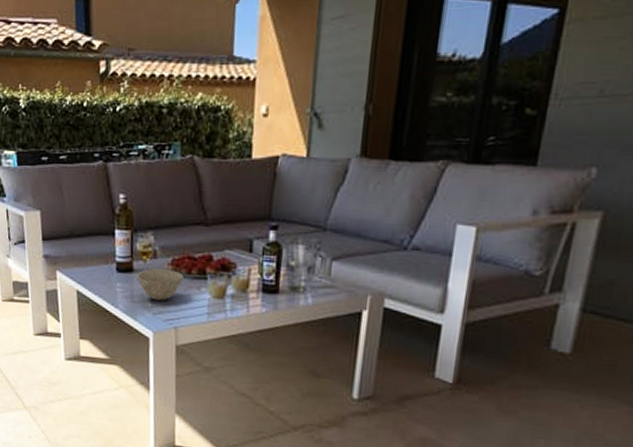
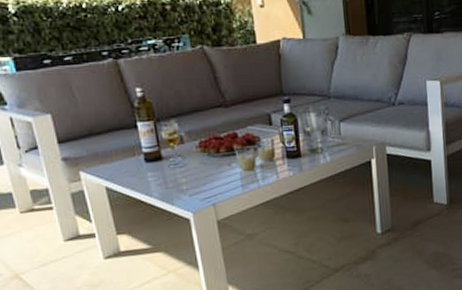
bowl: present [137,269,183,301] -> none [167,152,213,183]

